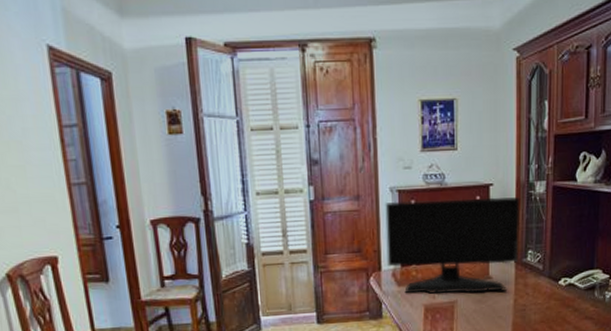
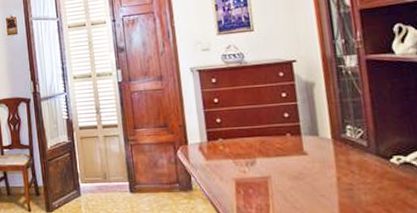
computer monitor: present [385,197,521,295] -> none [187,72,336,169]

